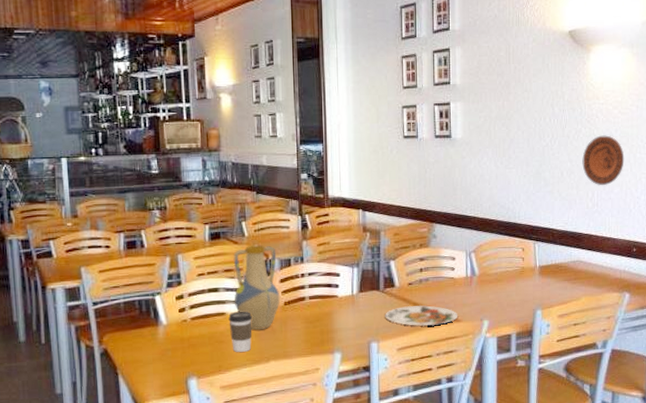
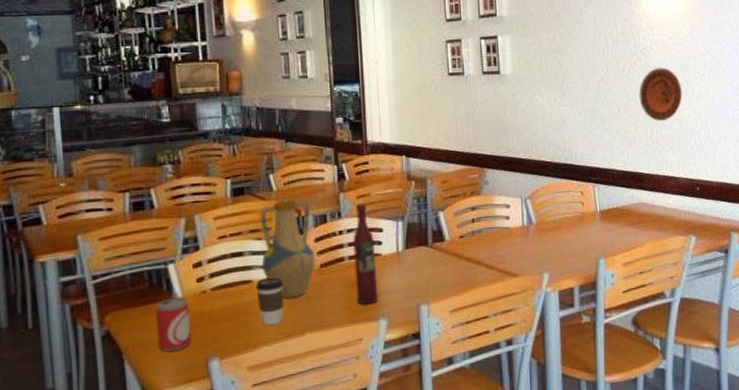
beer can: none [144,324,174,370] -> present [155,297,191,352]
wine bottle: none [312,251,334,340] -> present [352,204,379,305]
plate: present [385,305,458,327] -> none [435,260,516,284]

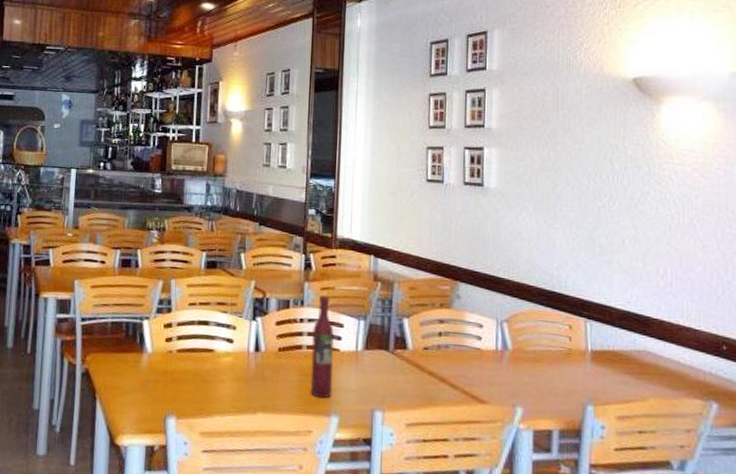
beer can: present [155,297,191,352] -> none [126,351,157,402]
coffee cup: present [256,276,284,326] -> none [216,349,242,398]
vase: present [260,200,316,298] -> none [225,280,275,375]
decorative plate: present [639,67,683,122] -> none [650,201,709,263]

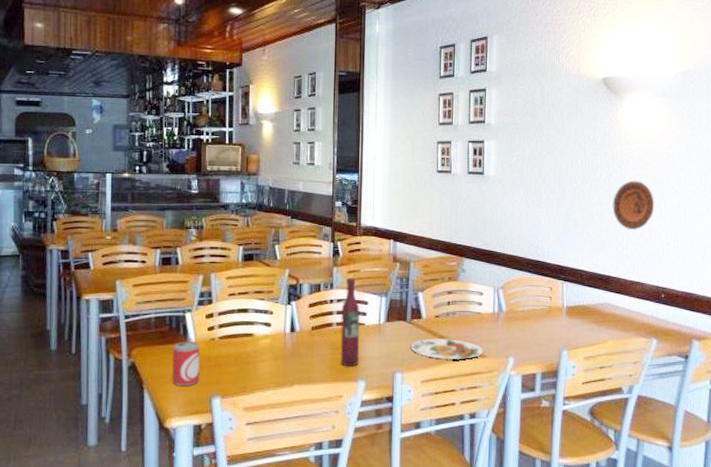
beer can: none [126,351,157,402] -> present [172,341,200,387]
plate: none [393,374,484,404] -> present [410,339,484,360]
decorative plate: none [650,201,709,263] -> present [612,180,655,231]

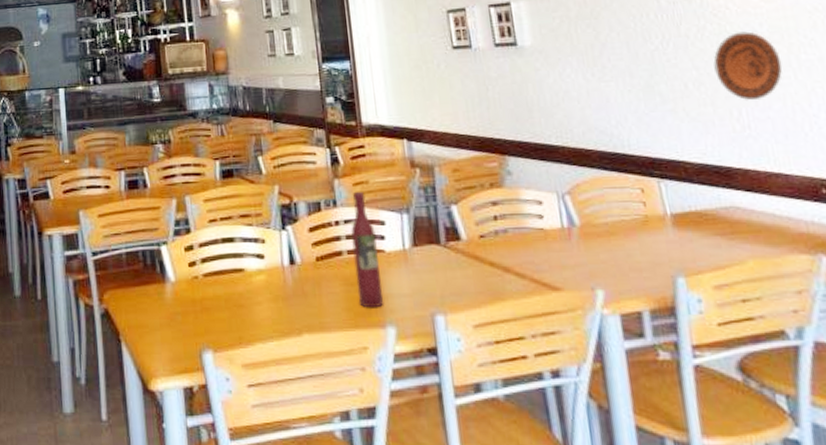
beer can: present [172,341,200,387] -> none [149,280,185,338]
plate: present [410,339,484,360] -> none [451,266,557,296]

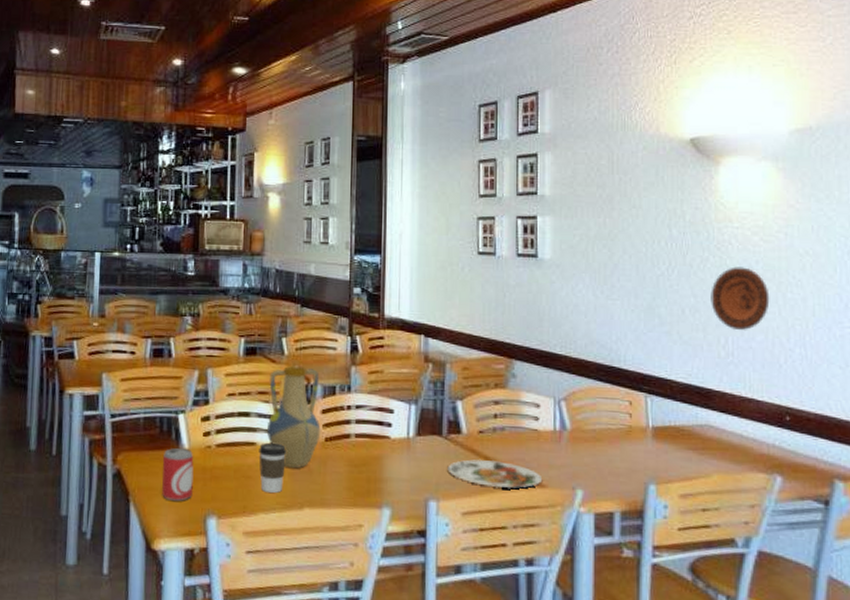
beer can: none [149,280,185,338] -> present [162,447,194,502]
coffee cup: none [248,267,278,321] -> present [259,442,286,494]
vase: none [249,185,311,292] -> present [267,366,321,468]
wine bottle: present [350,192,384,308] -> none [360,380,384,490]
plate: none [451,266,557,296] -> present [447,459,543,489]

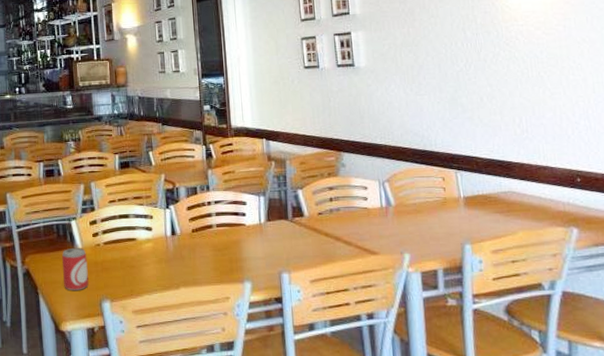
coffee cup: present [259,442,286,494] -> none [139,237,162,278]
vase: present [267,366,321,468] -> none [142,174,188,256]
plate: present [447,459,543,489] -> none [295,236,375,258]
decorative plate: present [711,267,770,331] -> none [504,57,555,111]

